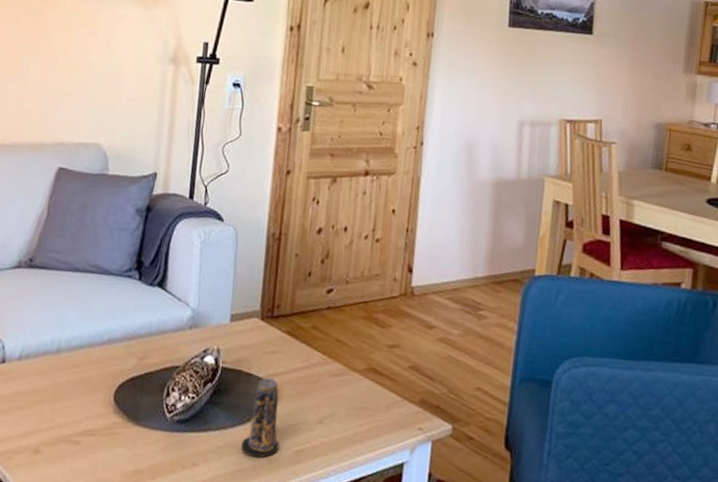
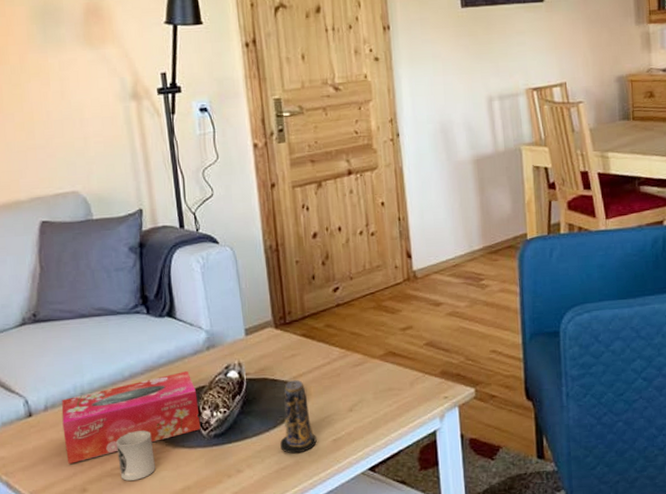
tissue box: none [28,346,170,421] -> present [61,371,201,464]
cup: none [76,399,116,452] -> present [116,430,156,481]

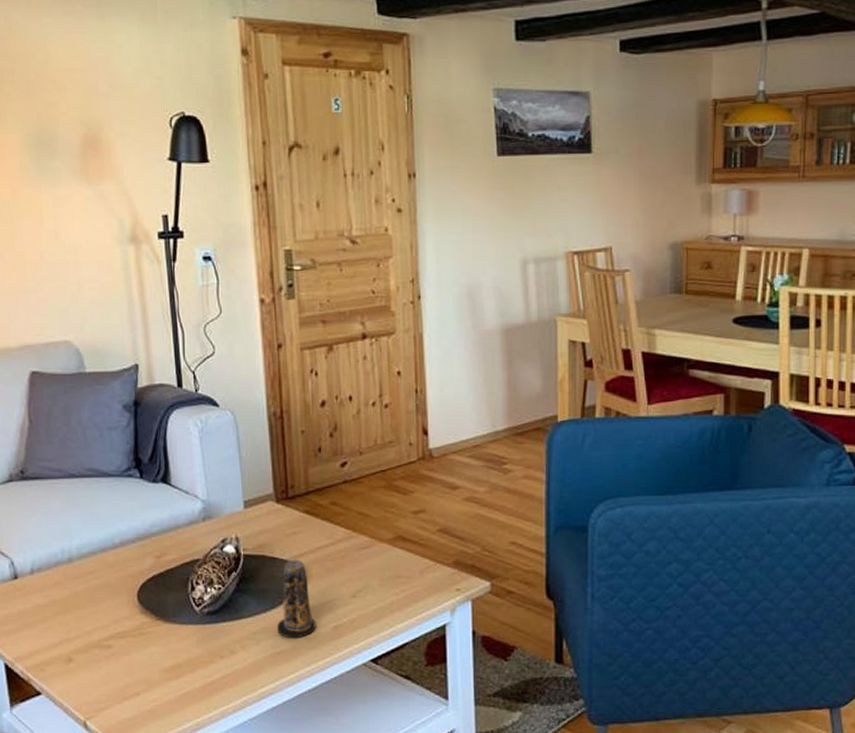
tissue box: present [61,371,201,464] -> none [48,542,194,631]
cup: present [116,430,156,481] -> none [104,602,145,654]

